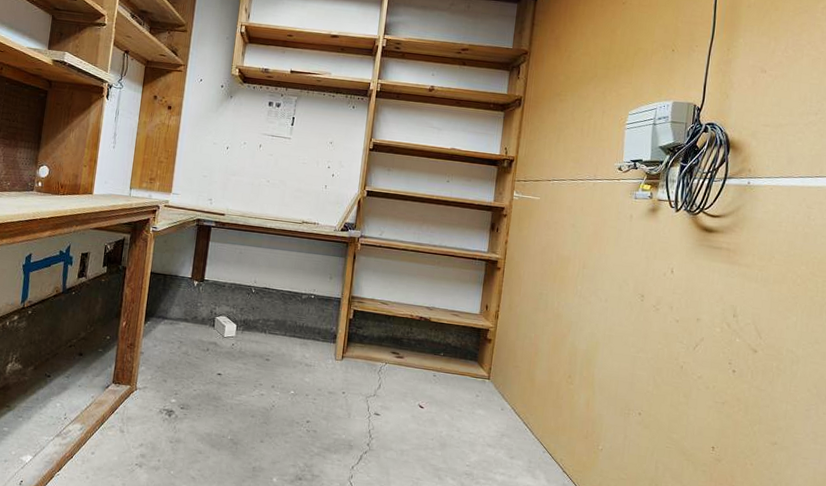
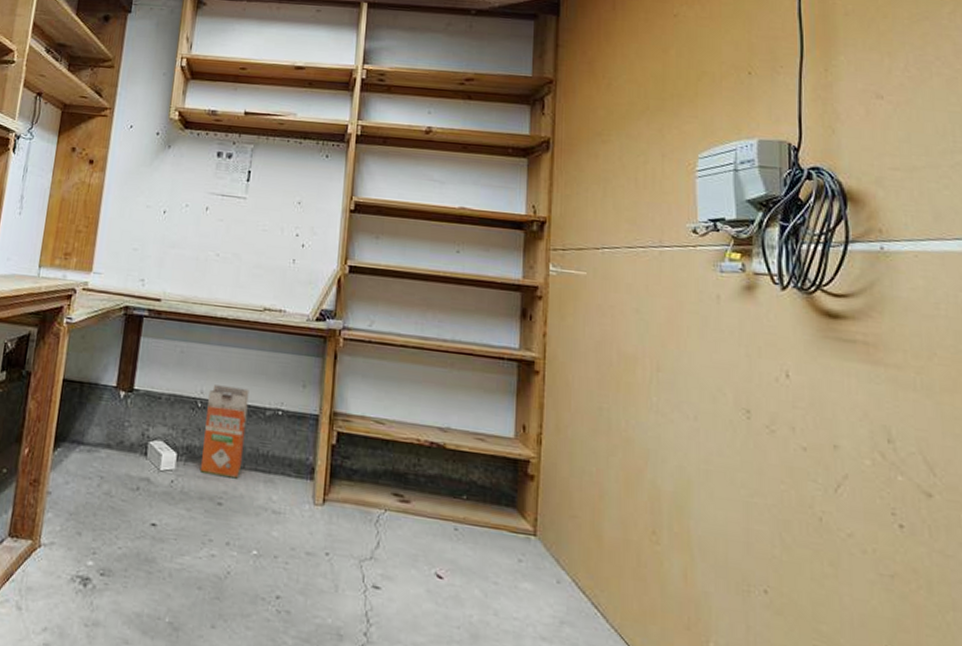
waste bin: none [253,277,291,343] -> present [200,385,249,479]

